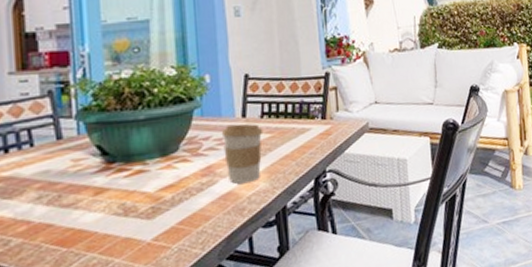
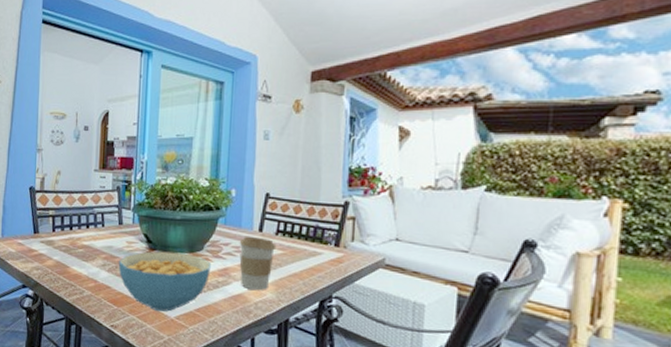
cereal bowl: none [61,158,191,239] -> present [118,251,211,312]

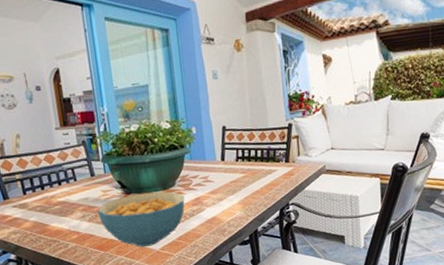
coffee cup: present [239,236,277,290] -> none [206,165,239,211]

